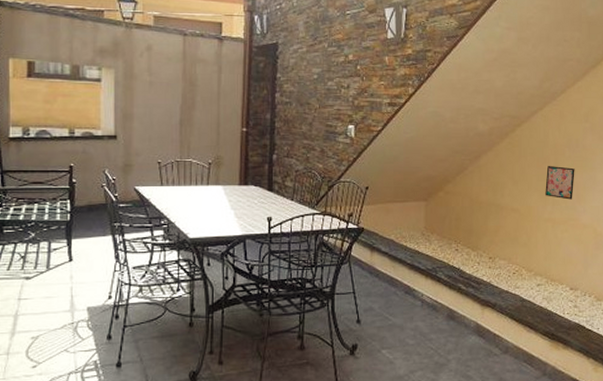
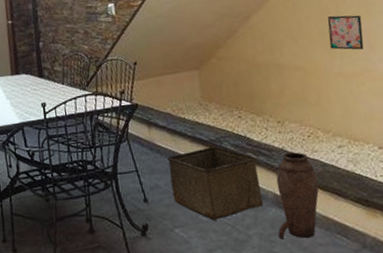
storage bin: none [385,275,467,344] -> present [167,147,264,221]
vase: none [474,287,515,364] -> present [276,152,320,238]

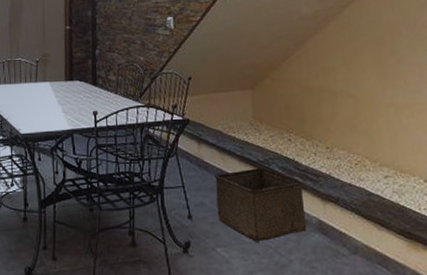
vase: present [276,152,320,238] -> none [319,179,363,266]
wall art: present [327,15,364,50] -> none [382,46,416,82]

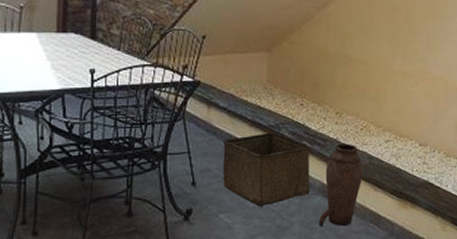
vase: none [319,179,363,266] -> present [319,143,363,226]

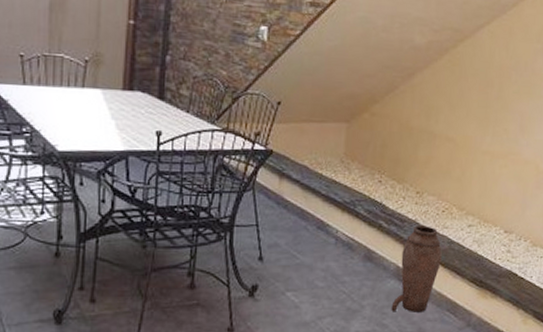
storage bin: present [223,133,312,207] -> none [292,209,388,287]

